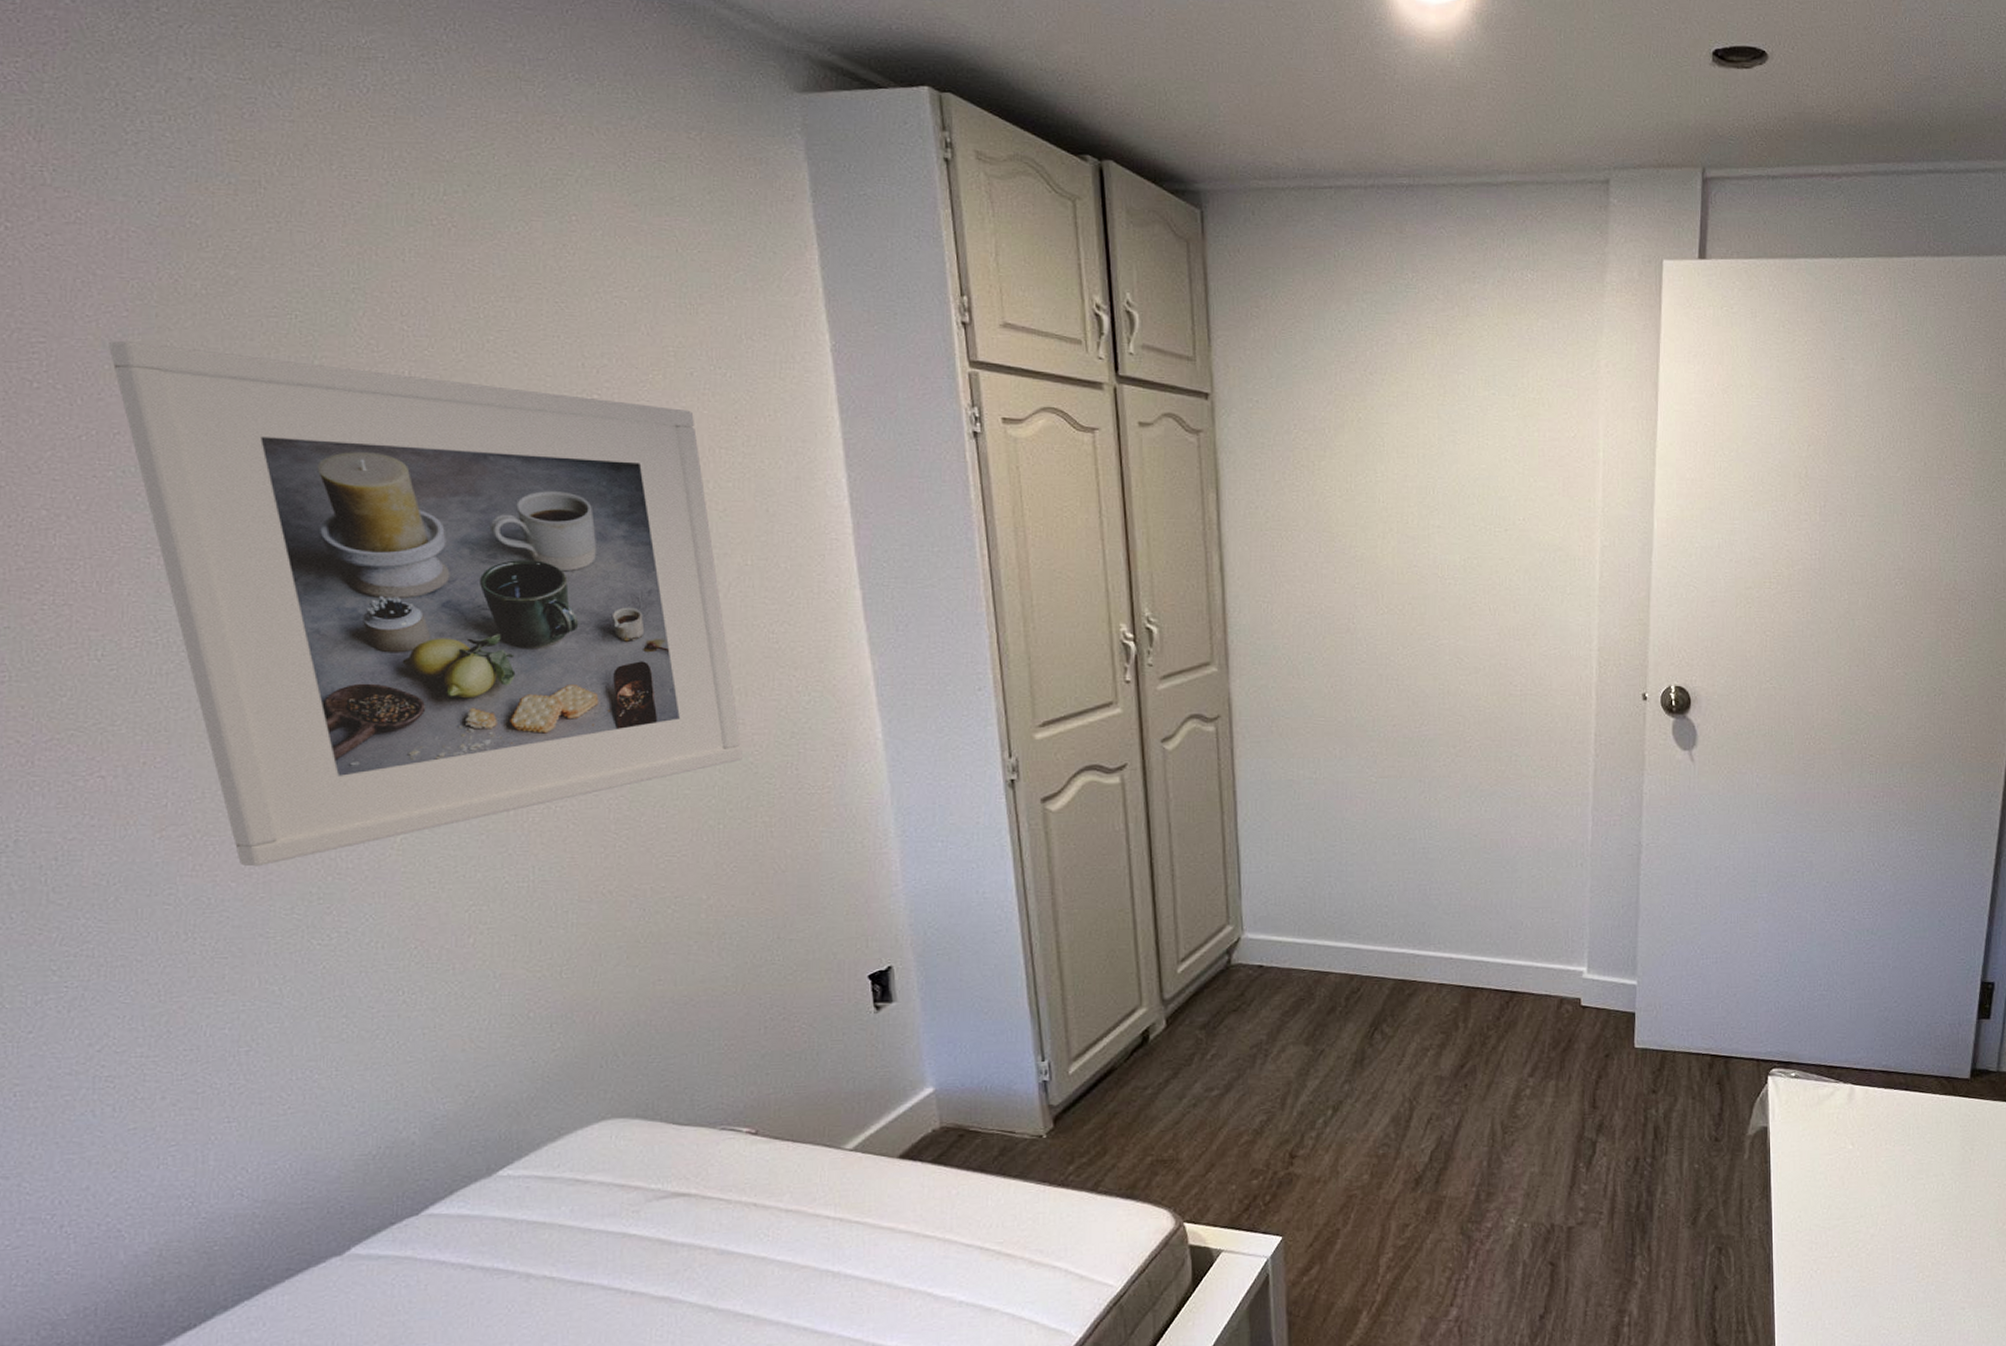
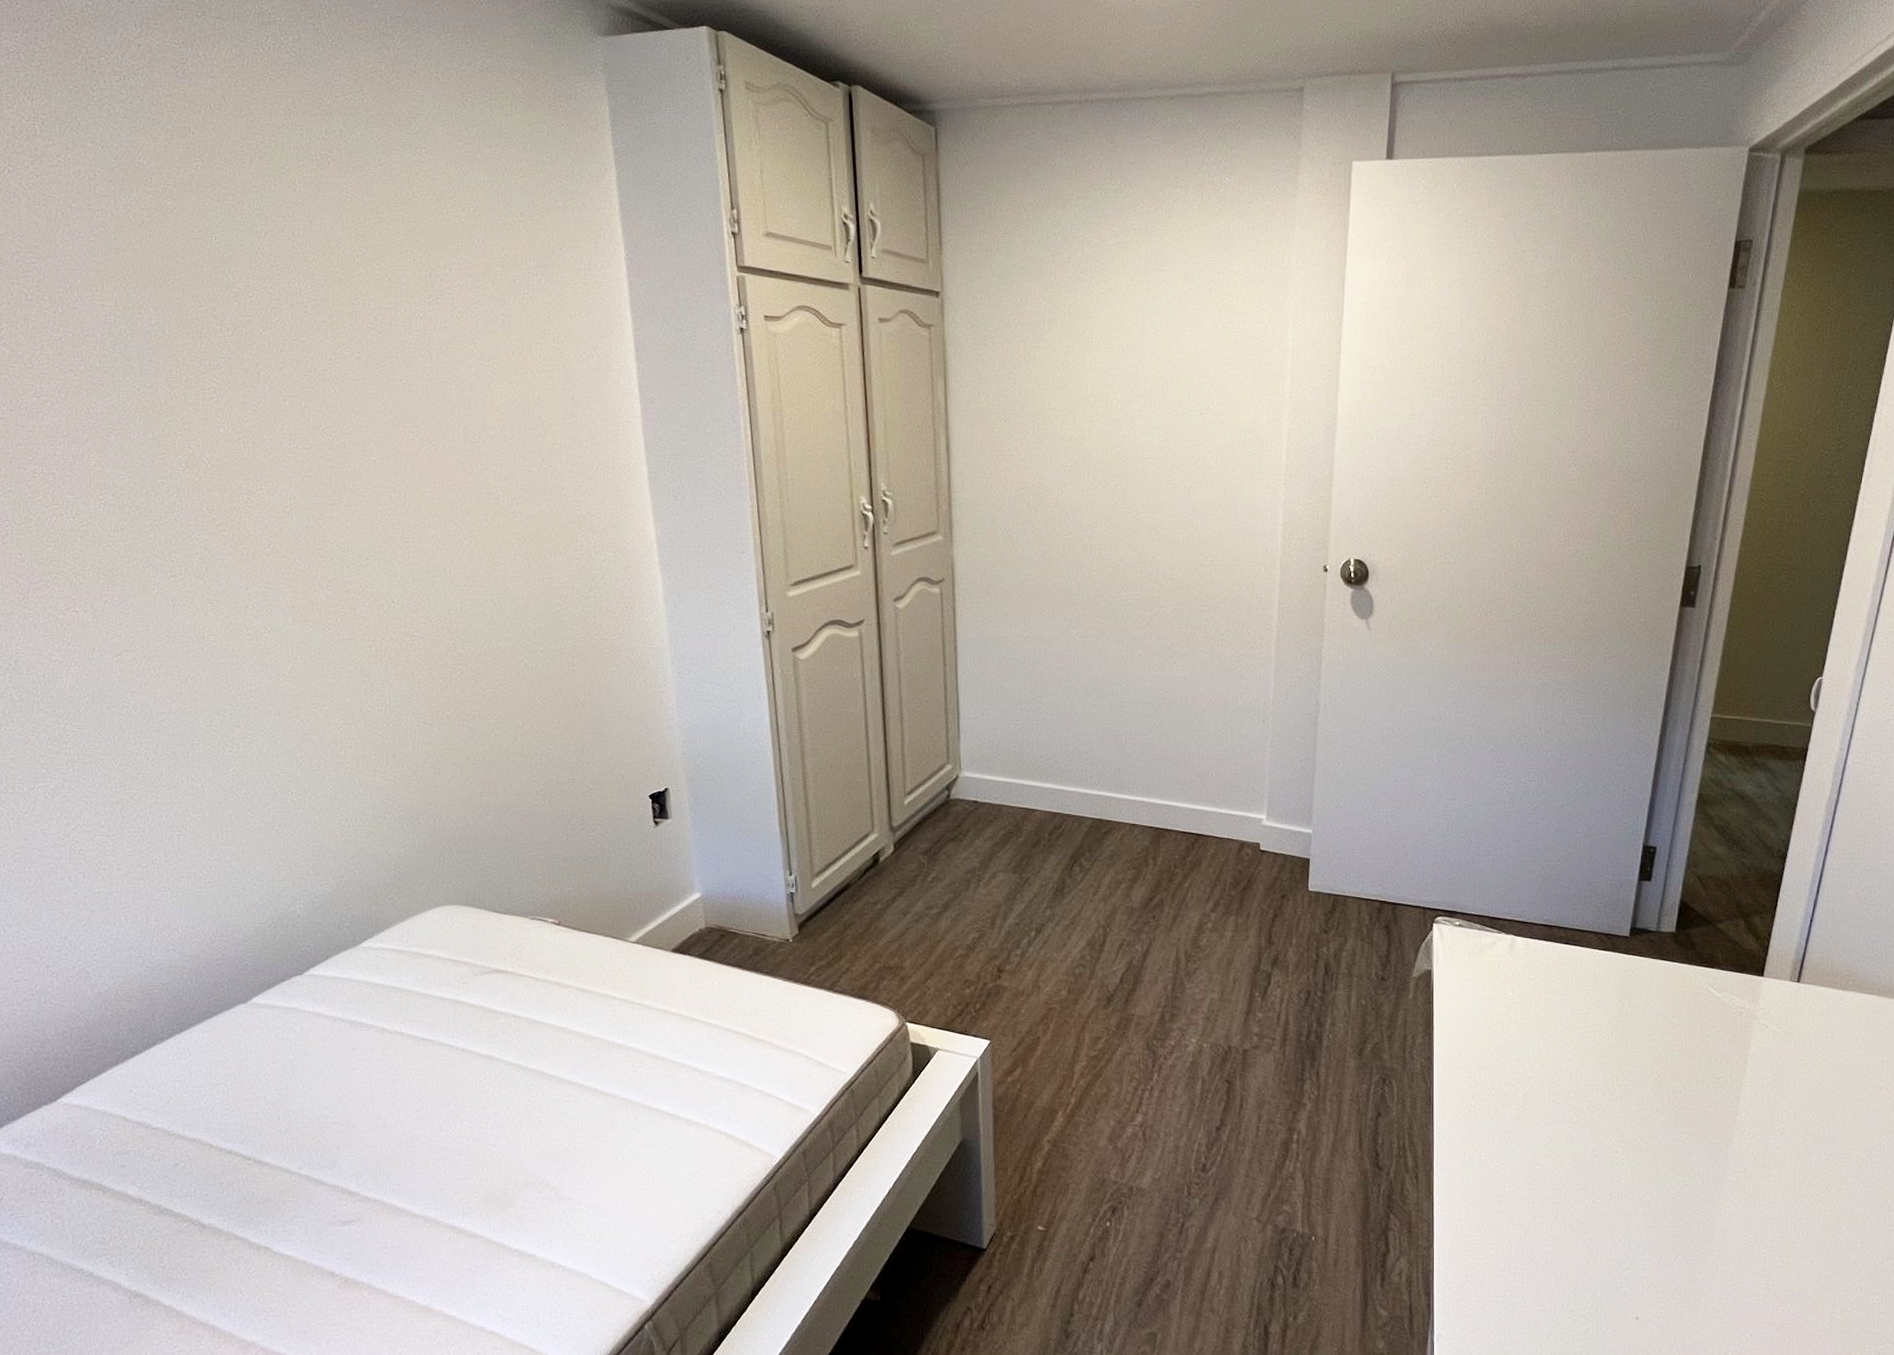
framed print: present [109,341,742,867] -> none [81,261,551,687]

